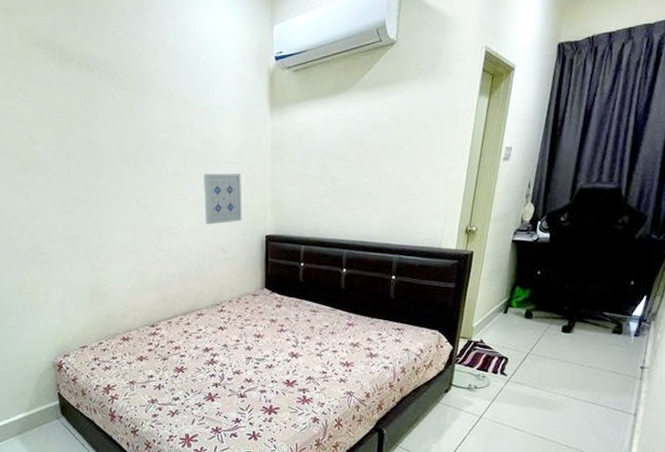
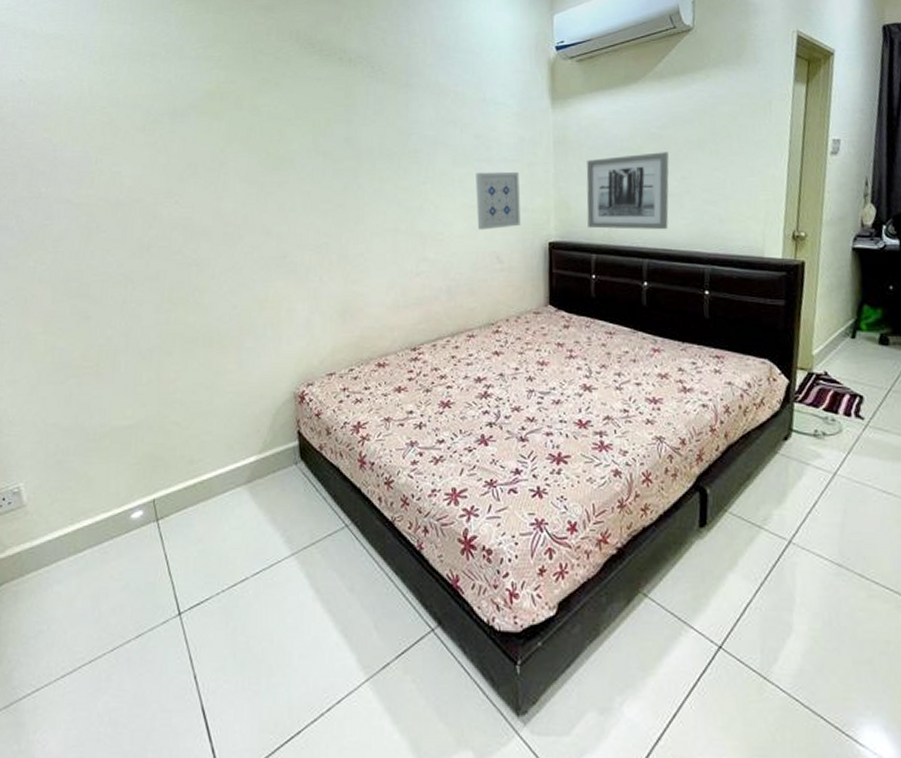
wall art: none [298,156,369,225] -> present [586,152,669,230]

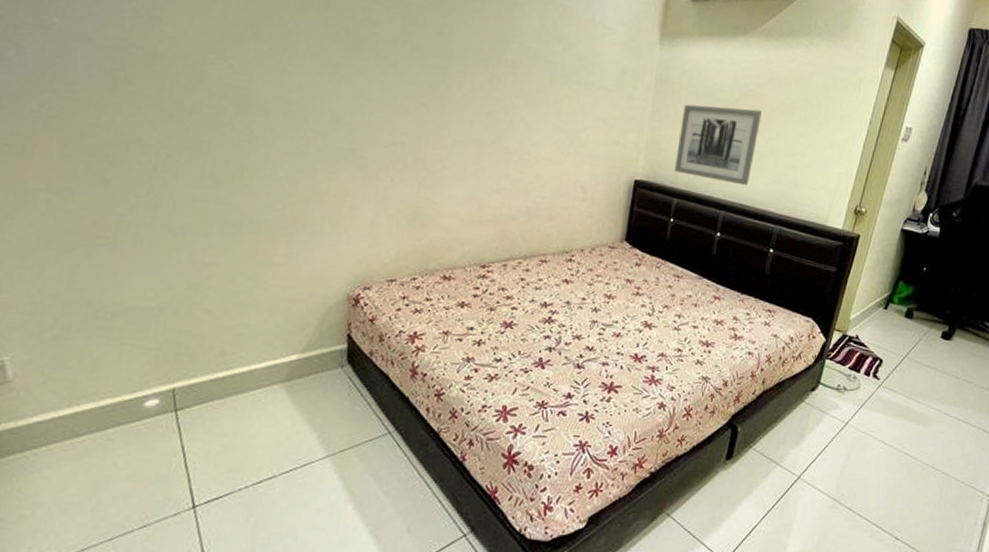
wall art: present [476,171,521,231] -> none [566,96,616,159]

